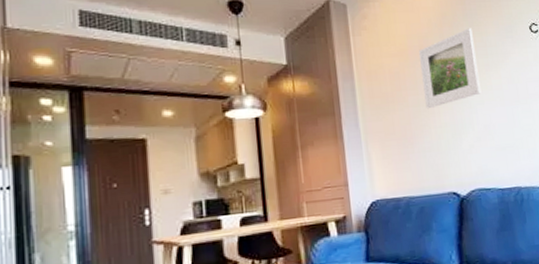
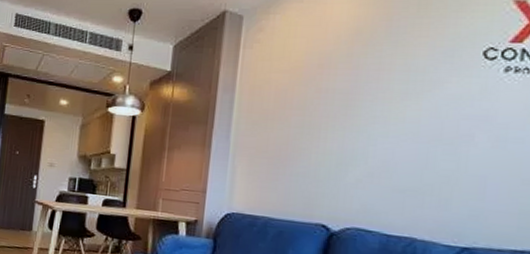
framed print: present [419,28,482,109] -> none [311,48,394,133]

